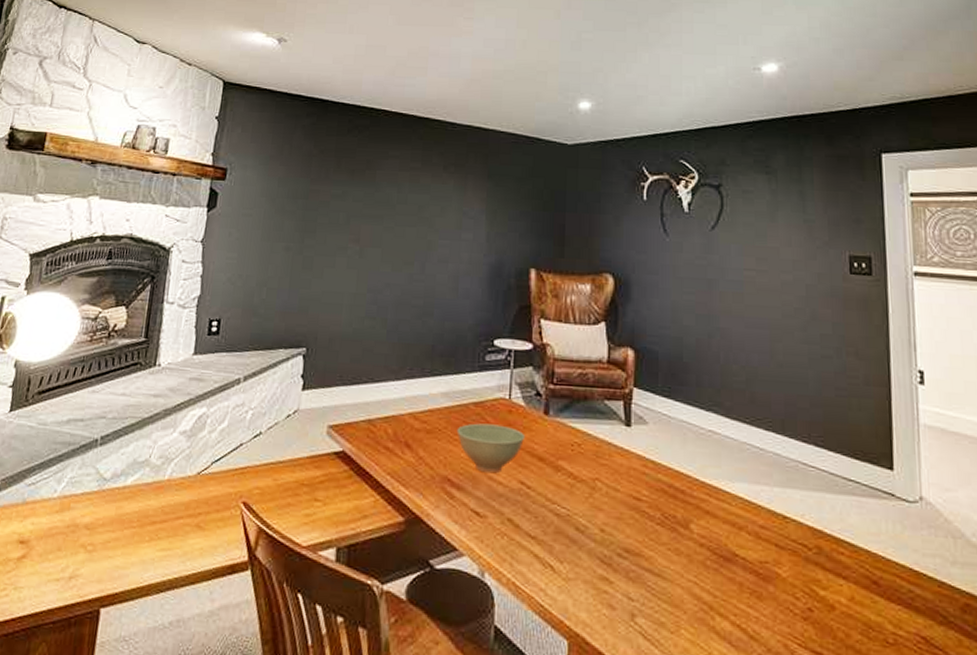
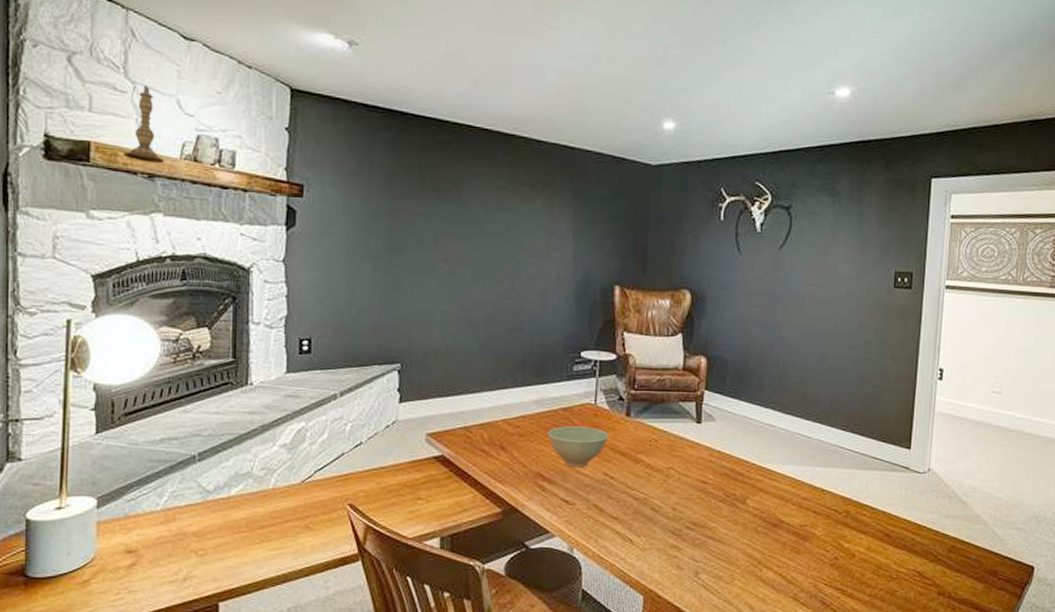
candlestick: none [72,82,107,151] -> present [123,84,164,164]

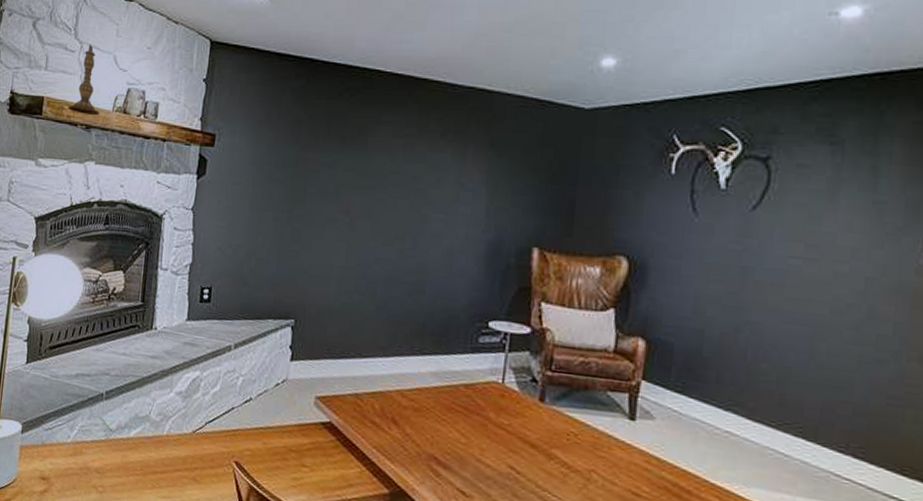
bowl: present [547,426,609,468] -> none [445,405,518,456]

